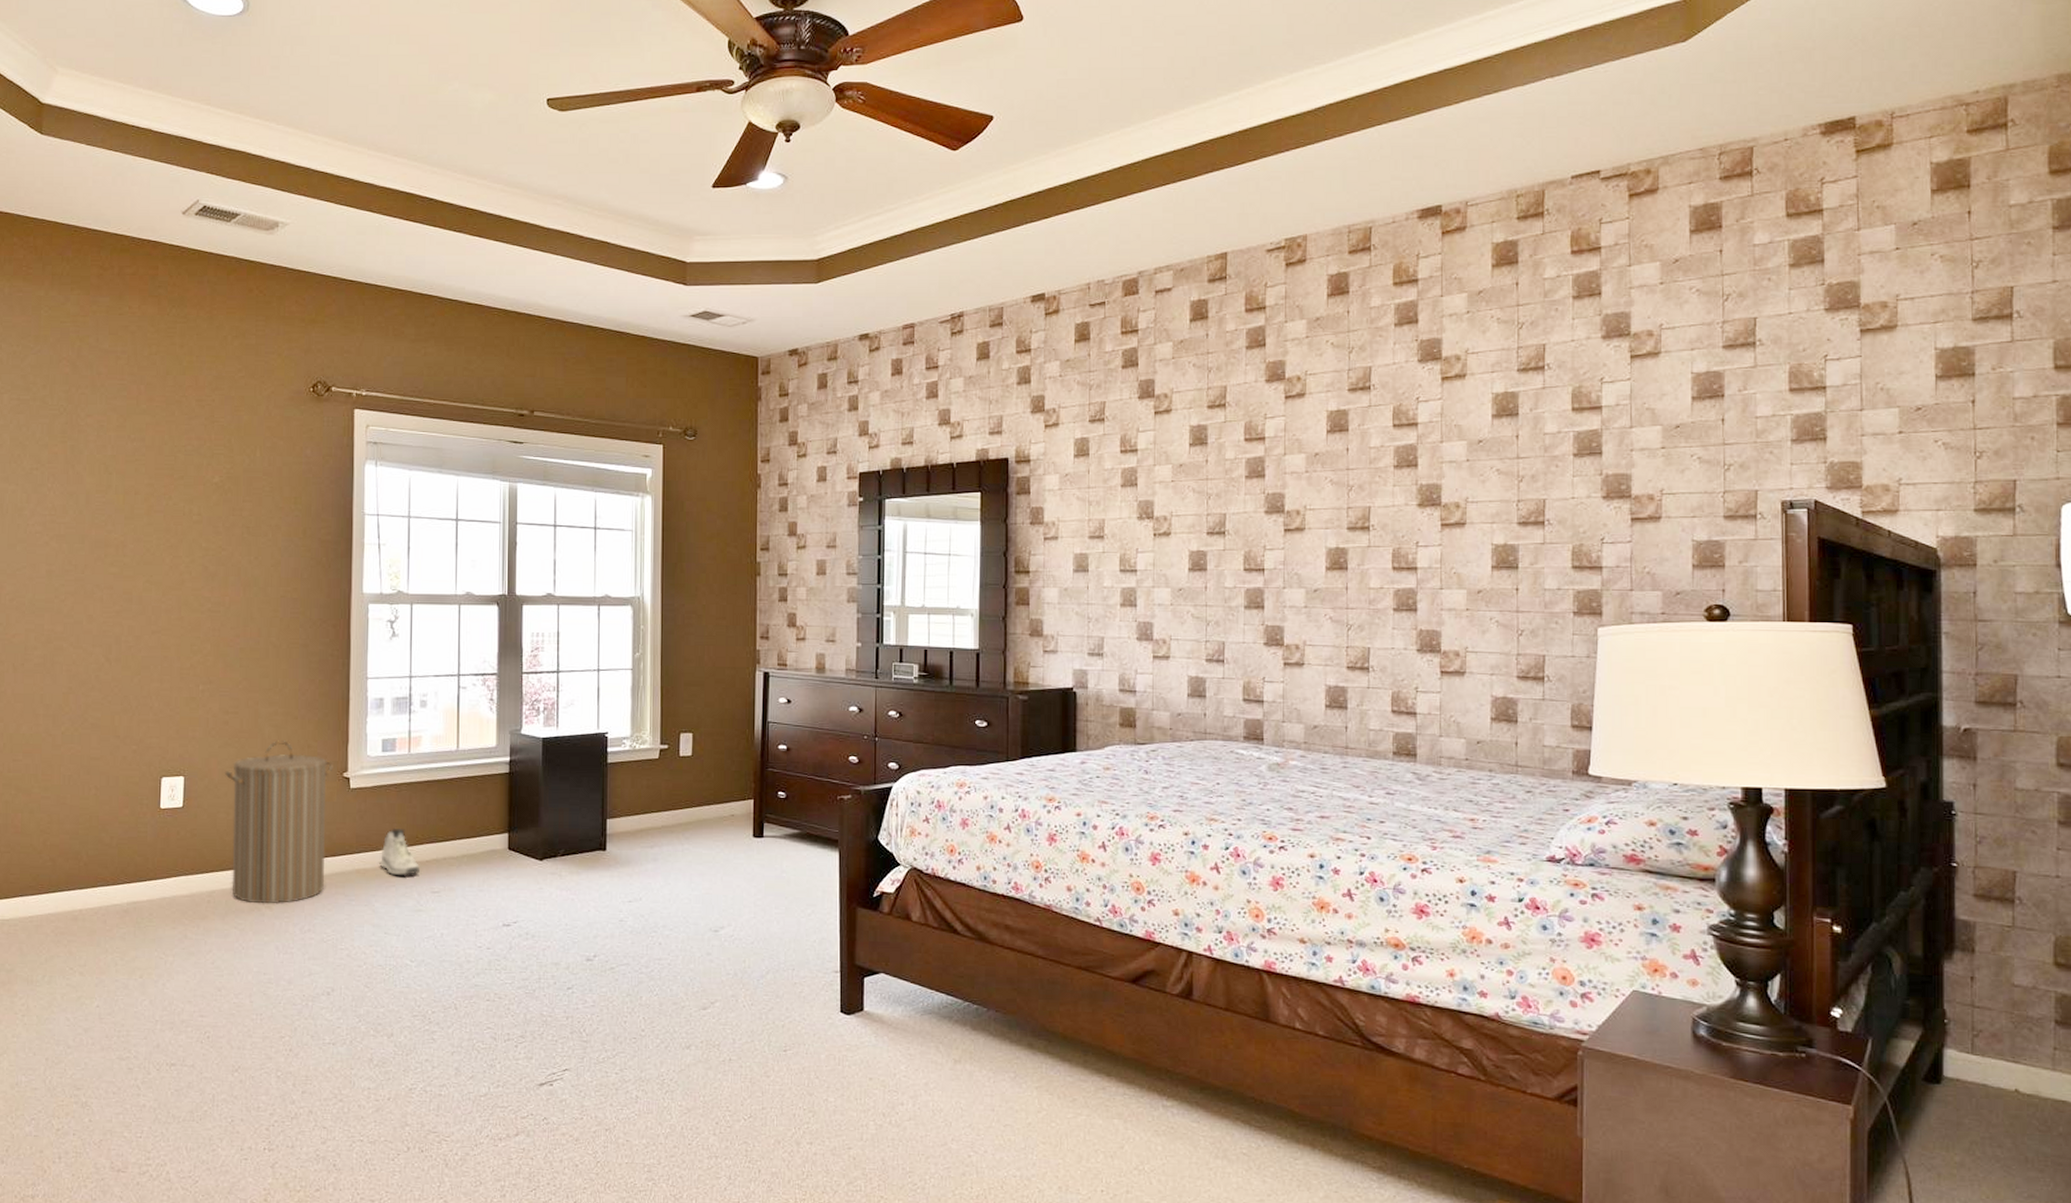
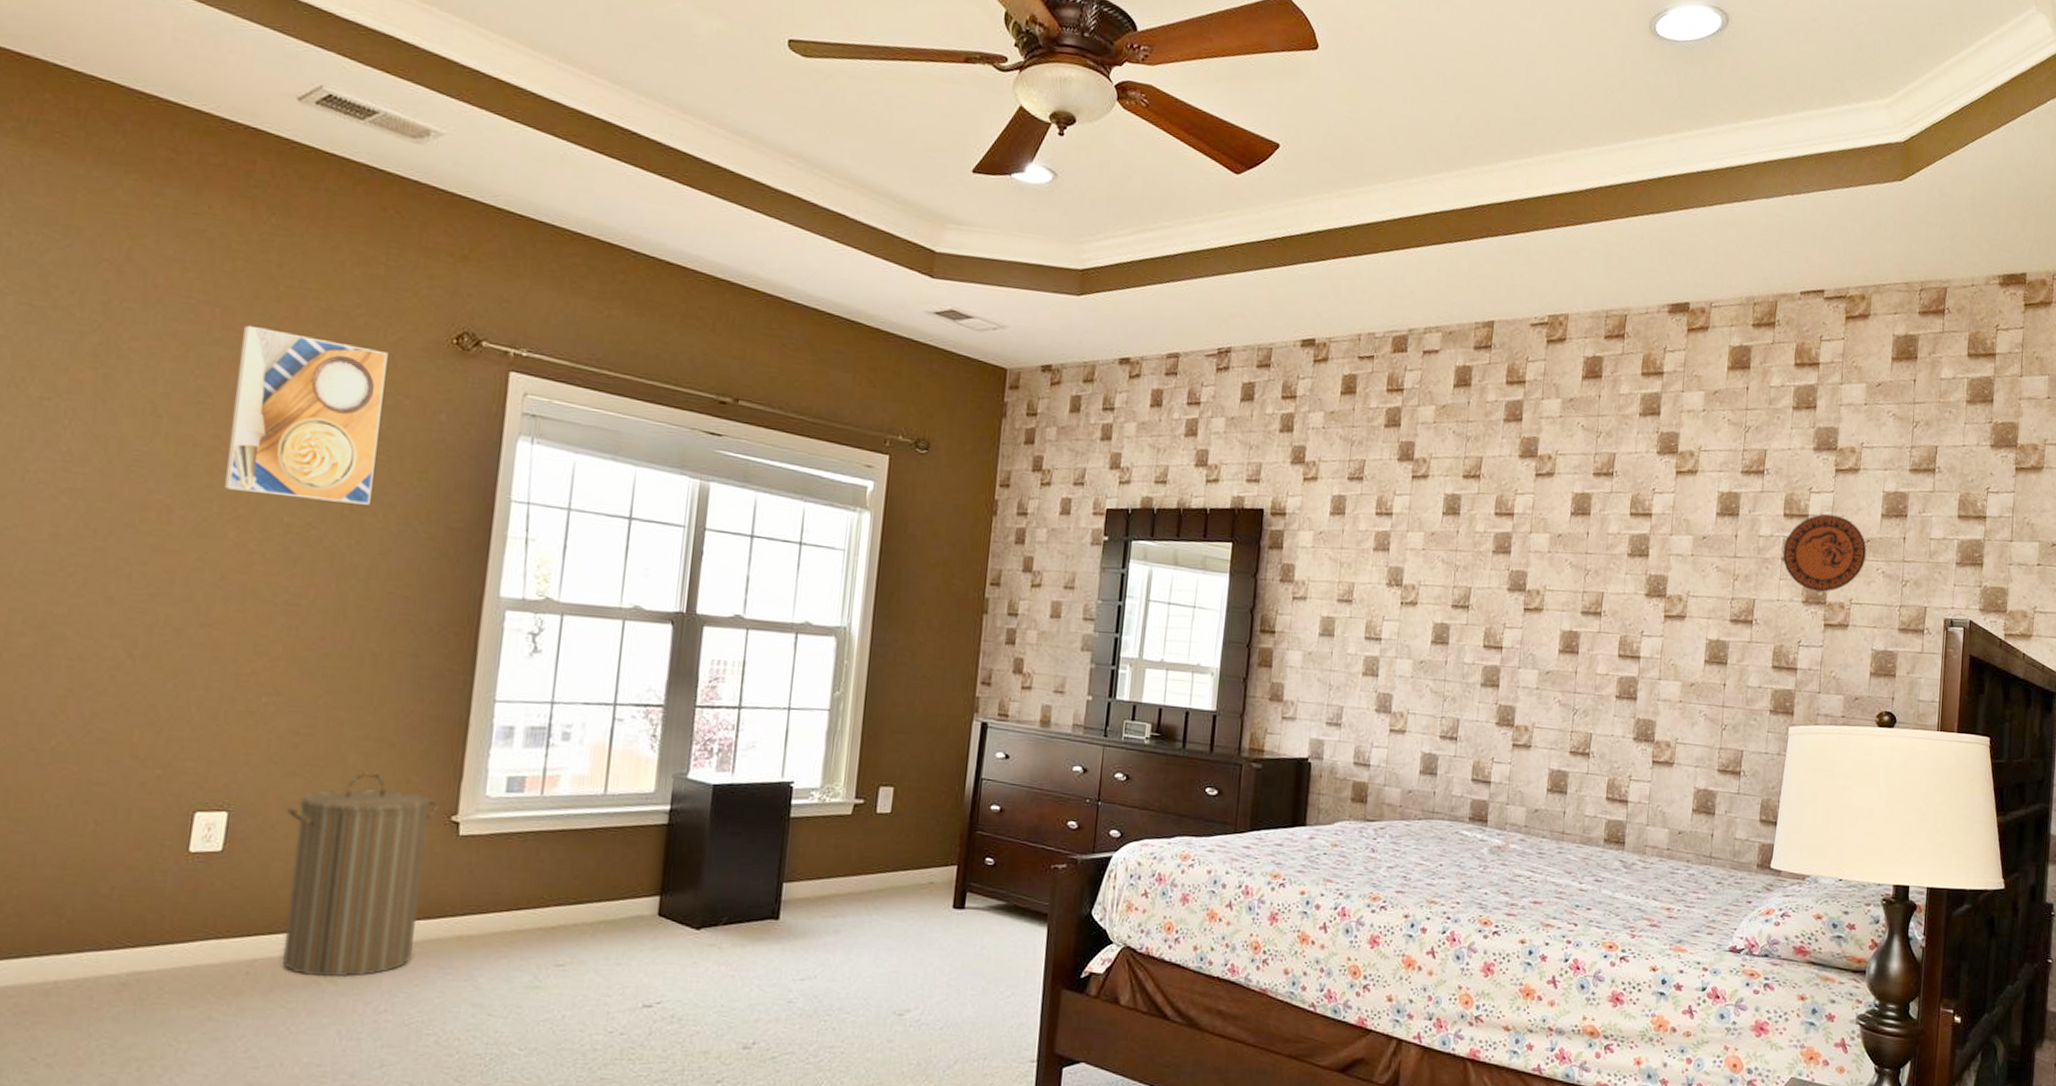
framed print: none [158,395,264,528] -> present [223,324,388,505]
sneaker: present [379,829,419,876] -> none [489,887,542,945]
decorative plate: none [1574,403,1677,485] -> present [1783,514,1867,592]

